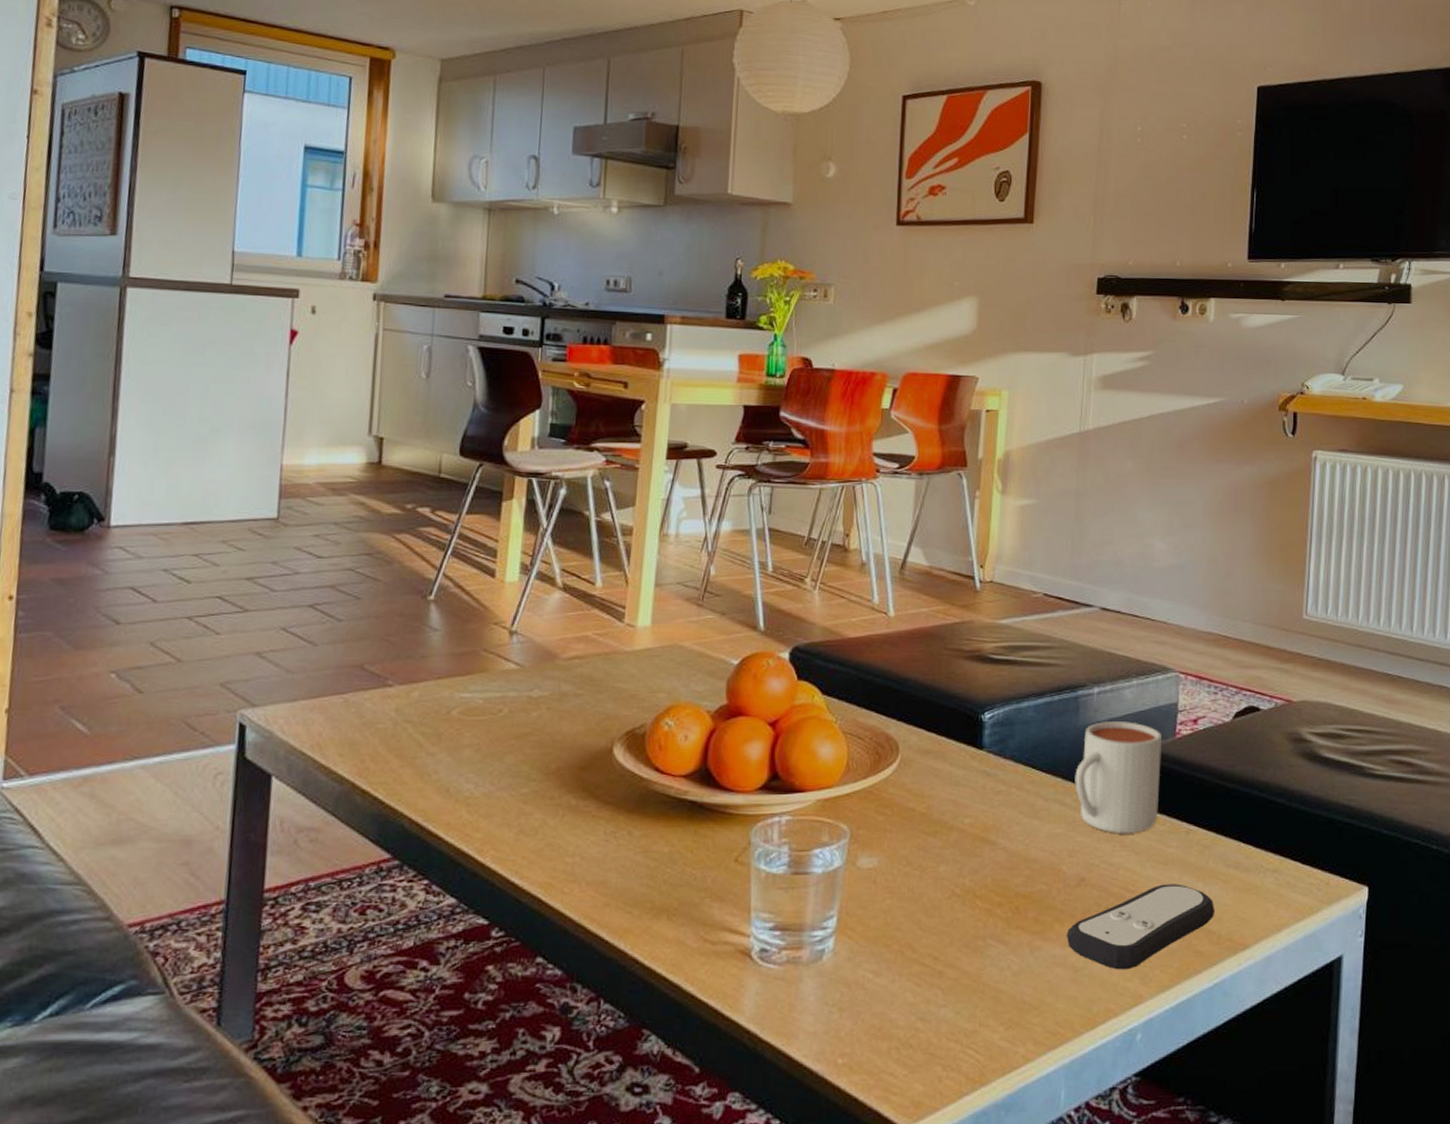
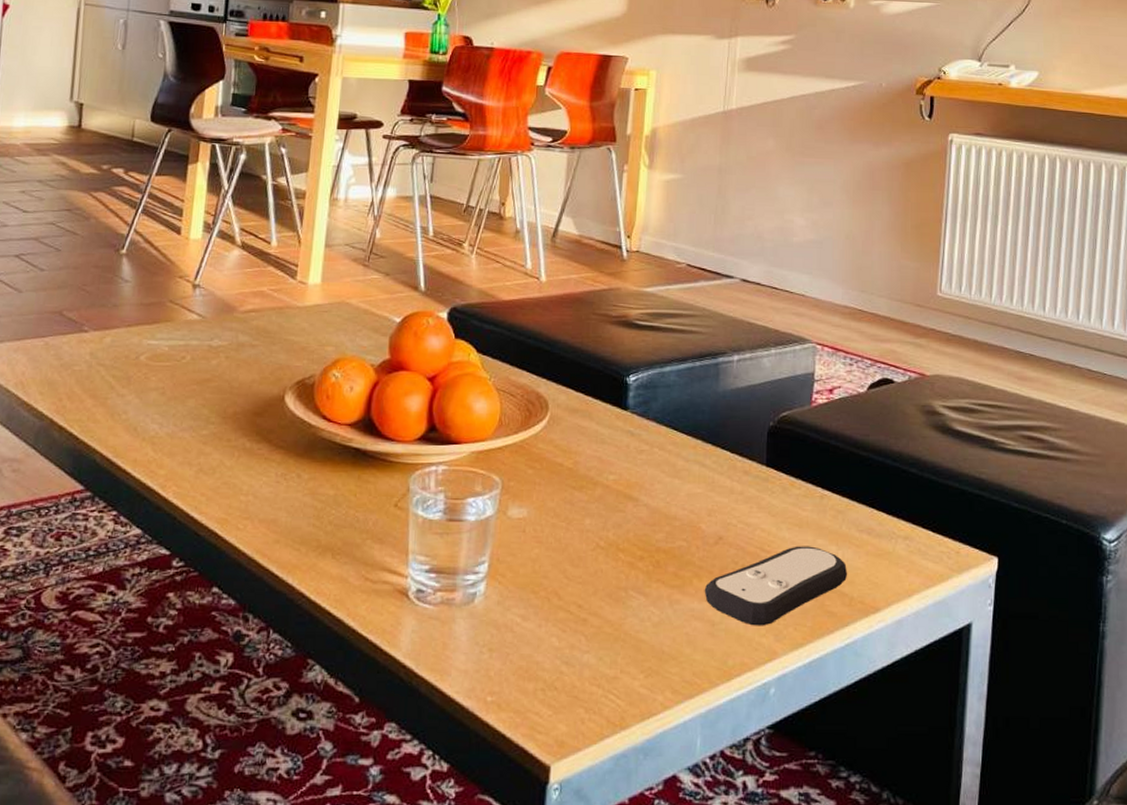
mug: present [1075,722,1161,833] -> none [714,388,798,496]

